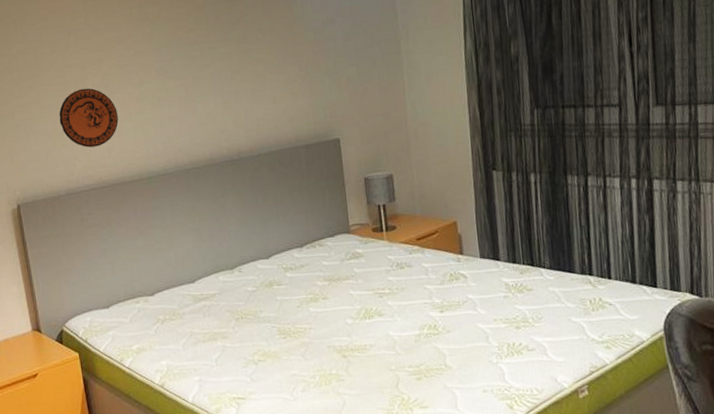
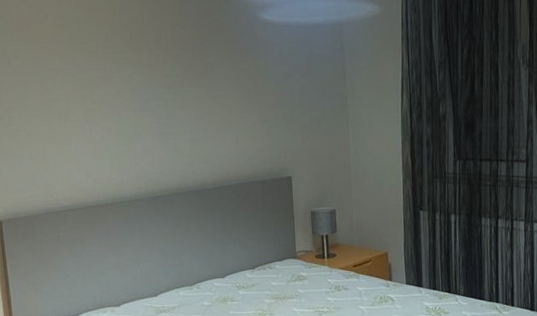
decorative plate: present [59,88,119,148] -> none [43,120,97,173]

